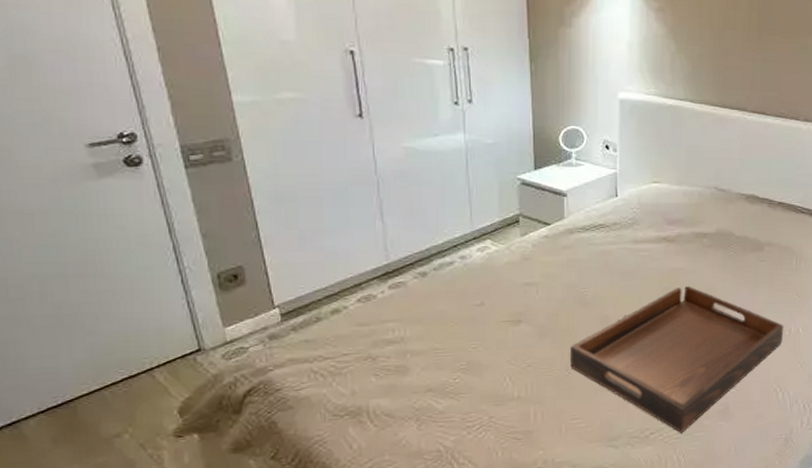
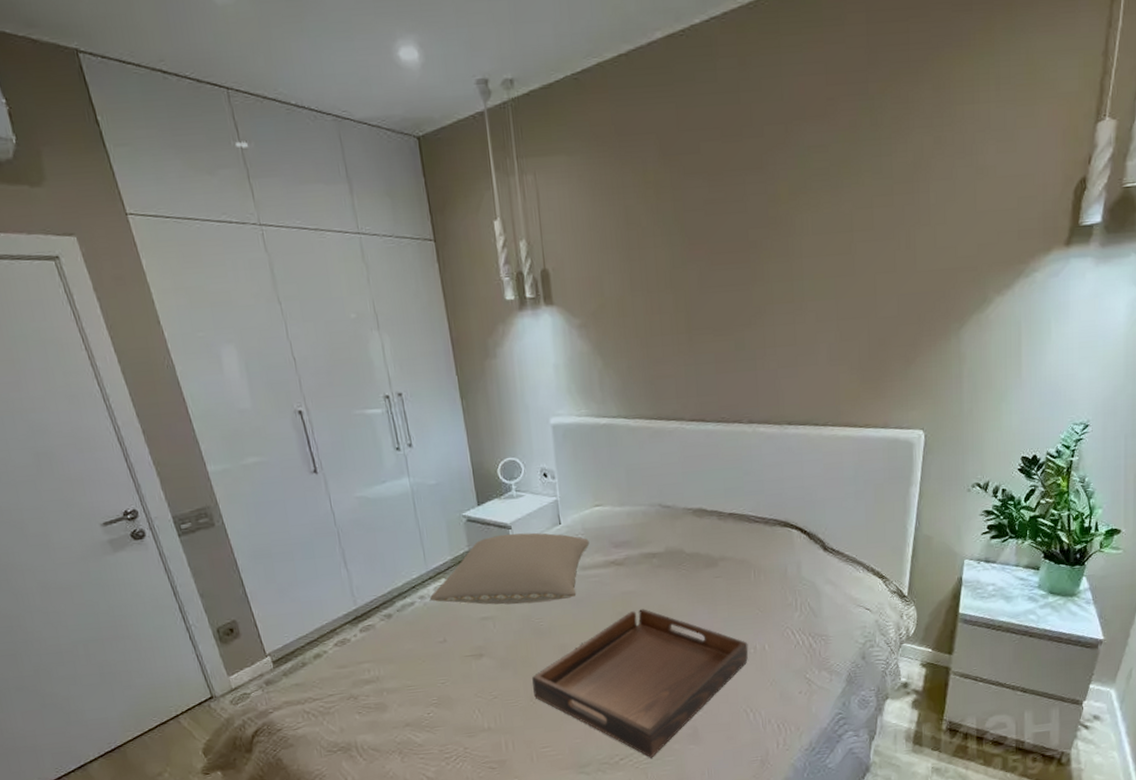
pillow: none [471,201,644,273] -> present [429,532,590,605]

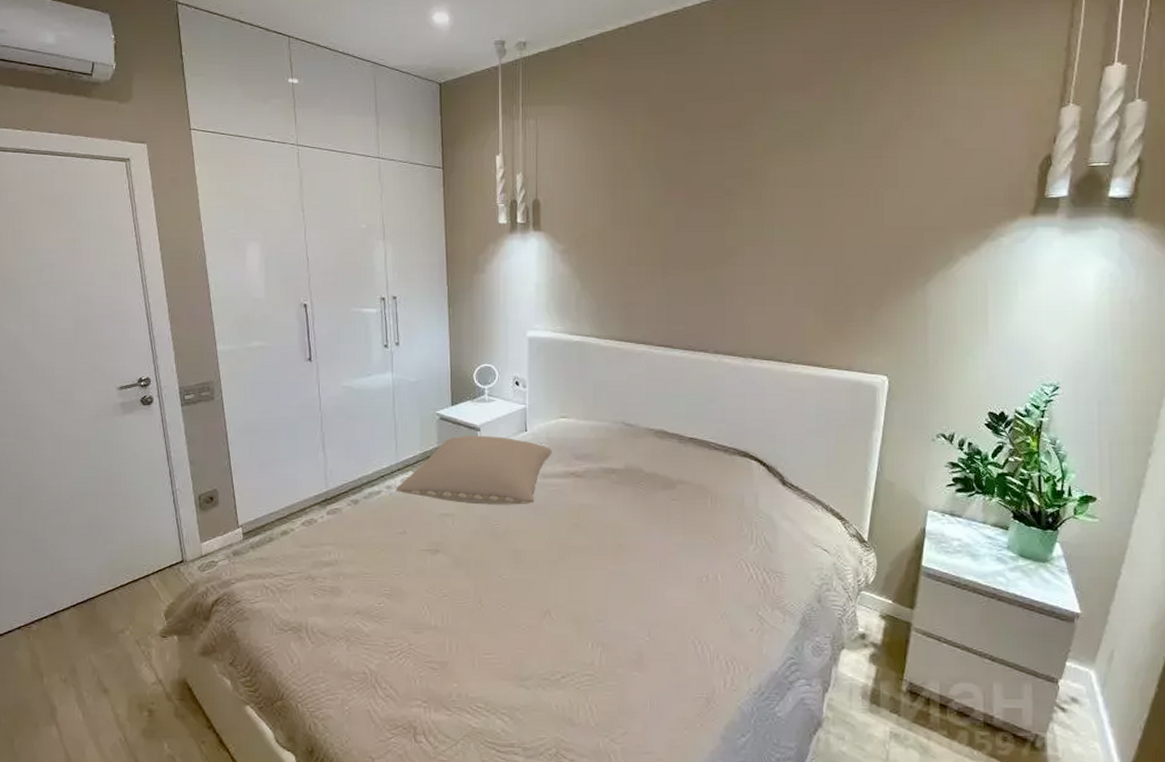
serving tray: present [532,609,749,758] -> none [483,523,700,680]

